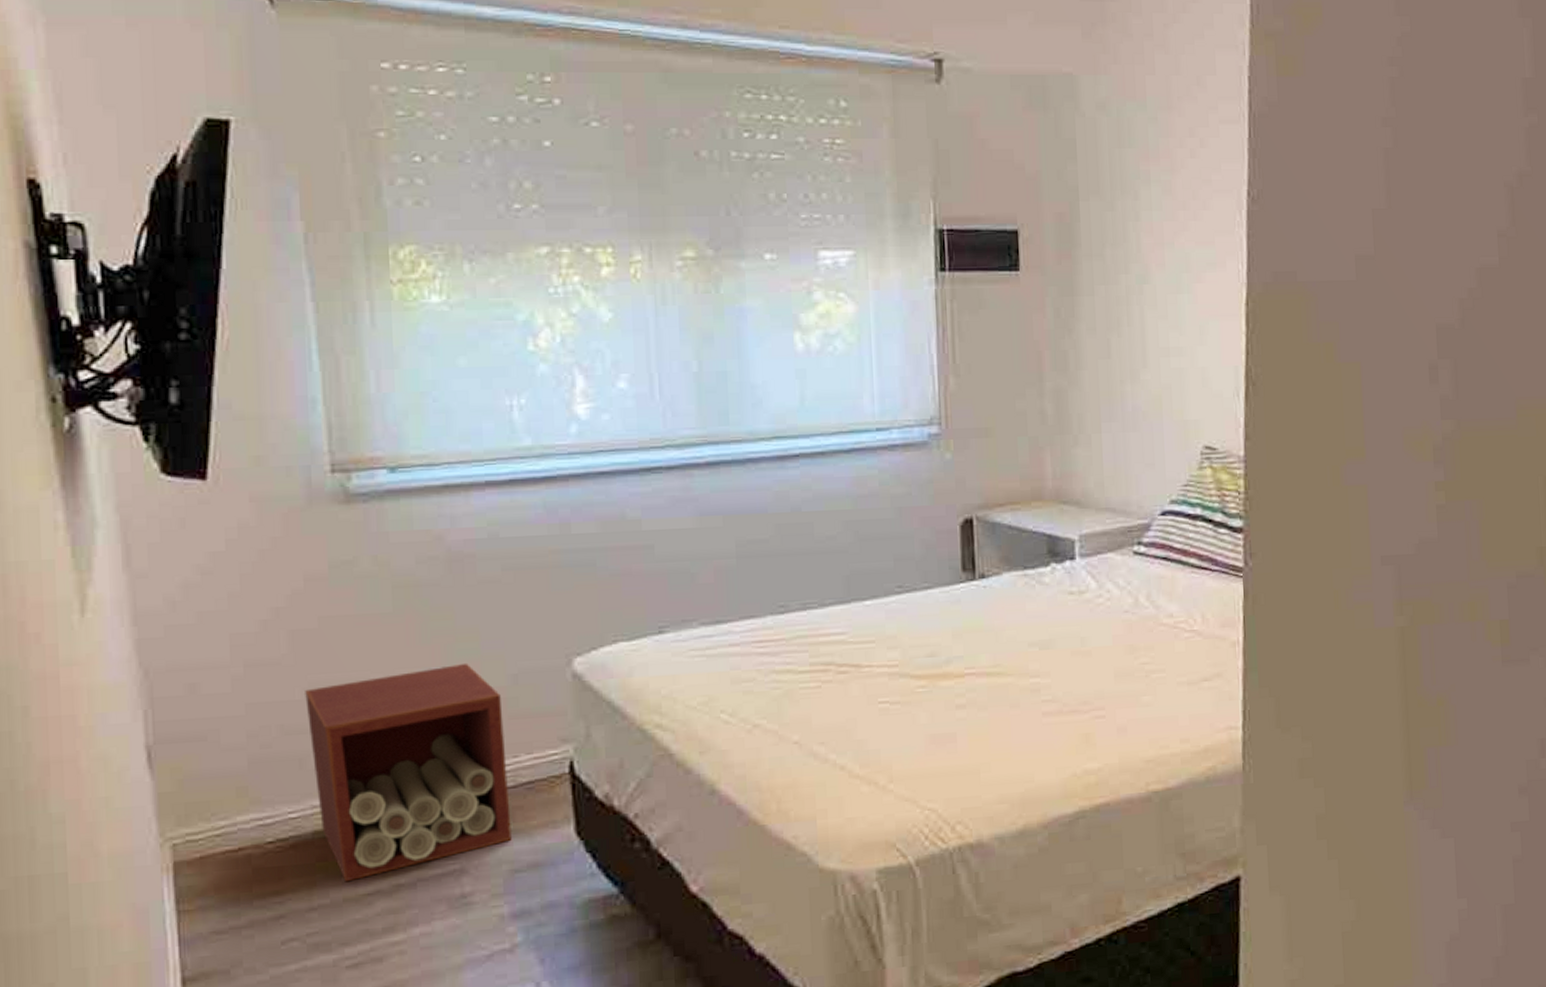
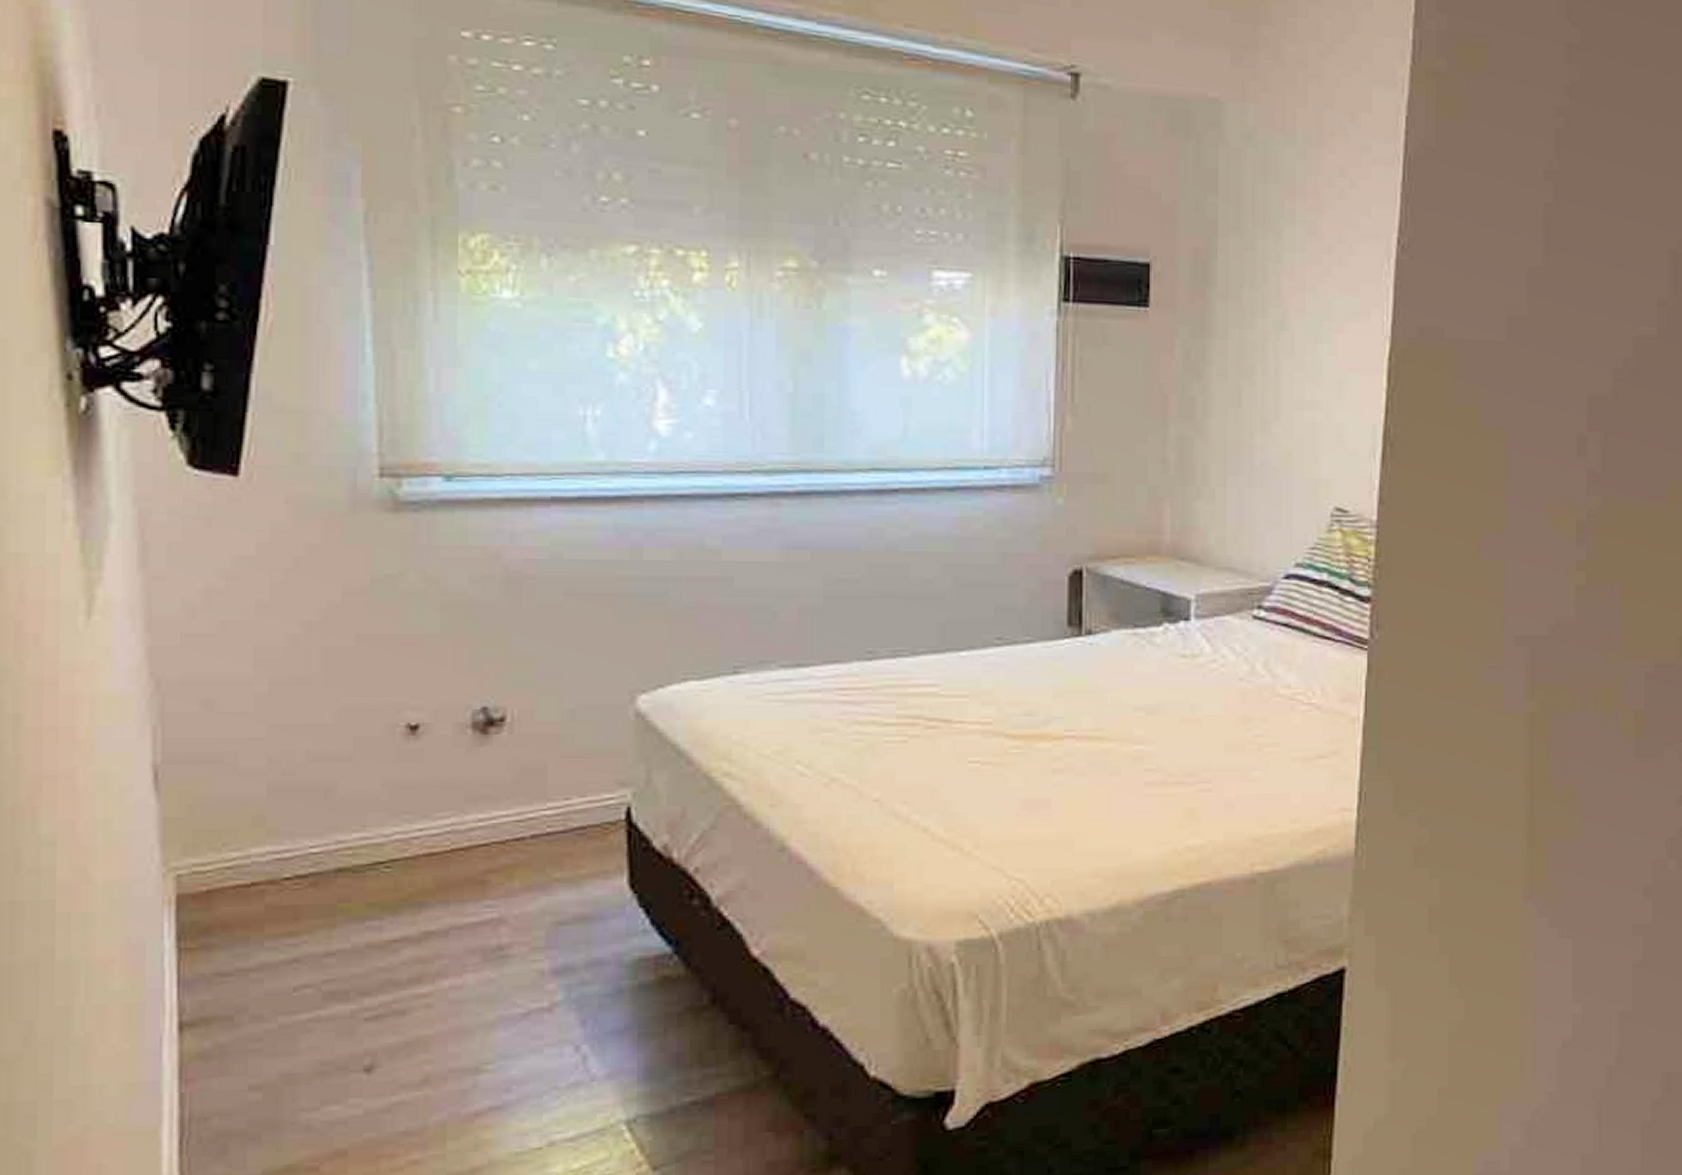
storage cube: present [305,662,512,882] -> none [336,693,558,926]

